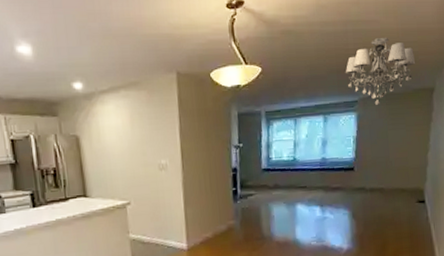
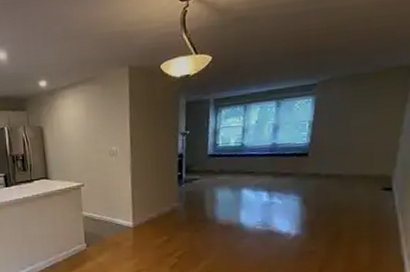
chandelier: present [345,38,416,106] -> none [303,14,392,88]

